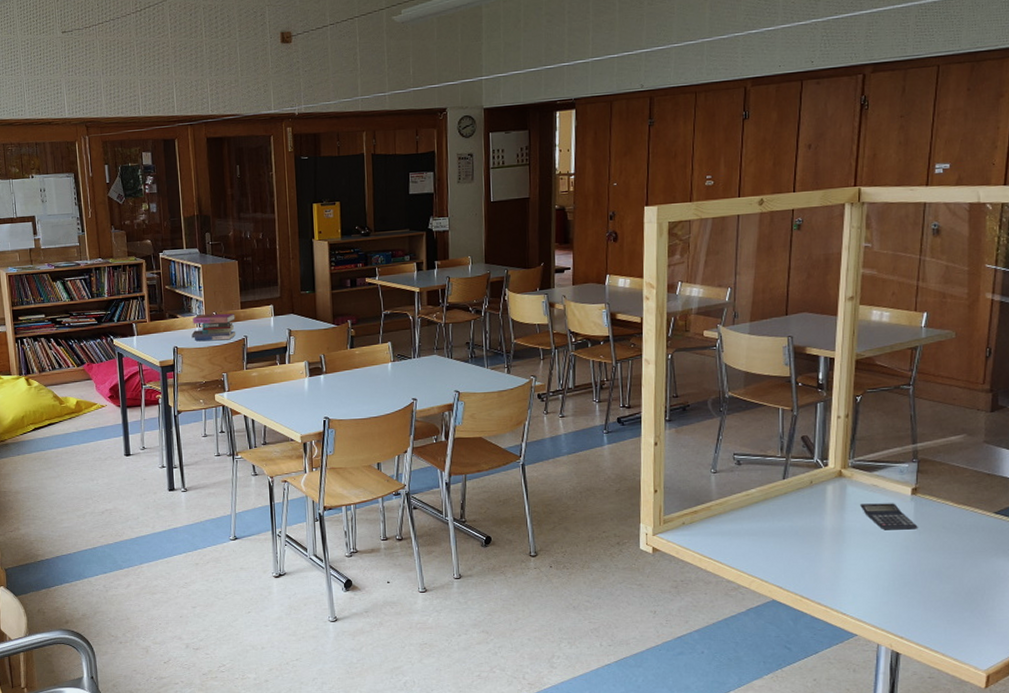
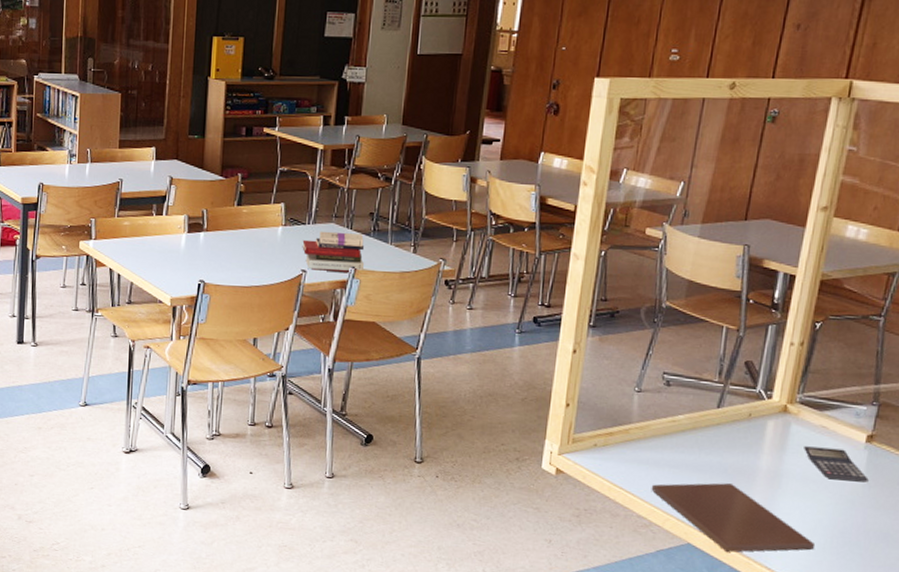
books: present [191,313,236,341] -> none [60,150,112,182]
books: none [410,362,466,398] -> present [302,231,365,274]
plaque: none [735,544,880,603] -> present [651,483,814,552]

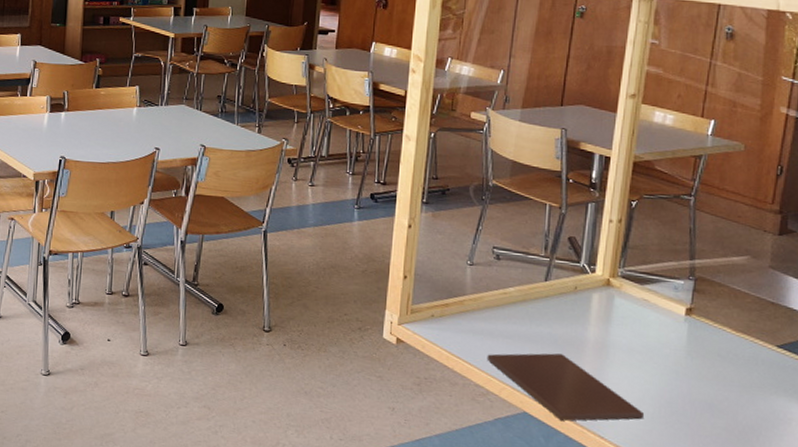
books: present [302,231,365,274] -> none [155,112,213,152]
calculator: present [804,446,869,483] -> none [628,318,690,354]

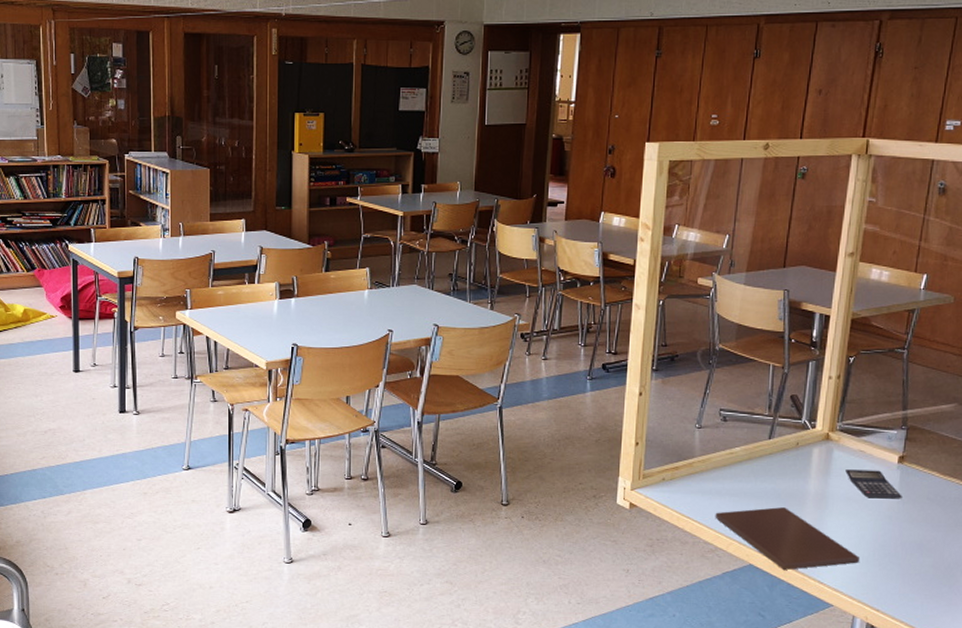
calculator: none [628,318,690,354] -> present [845,469,902,499]

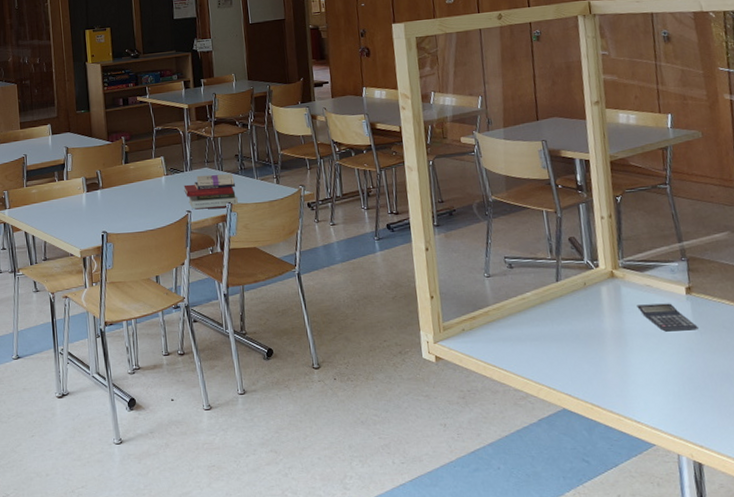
books: none [387,292,446,331] -> present [183,174,238,210]
plaque: present [715,507,859,570] -> none [519,348,671,411]

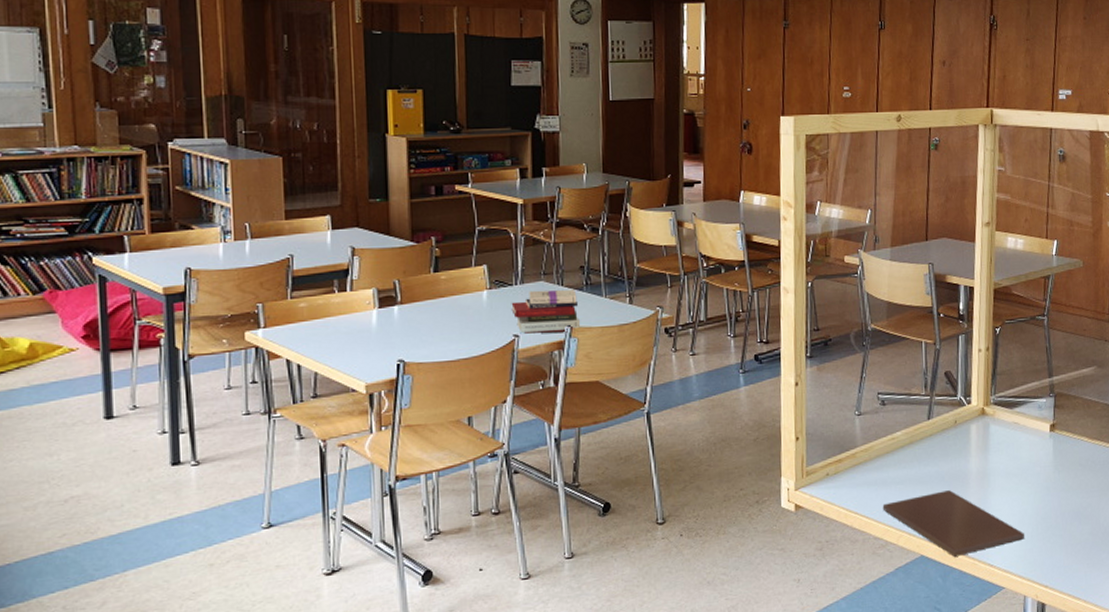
plaque: none [519,348,671,411] -> present [882,490,1024,557]
calculator: present [637,303,698,332] -> none [1003,441,1057,471]

